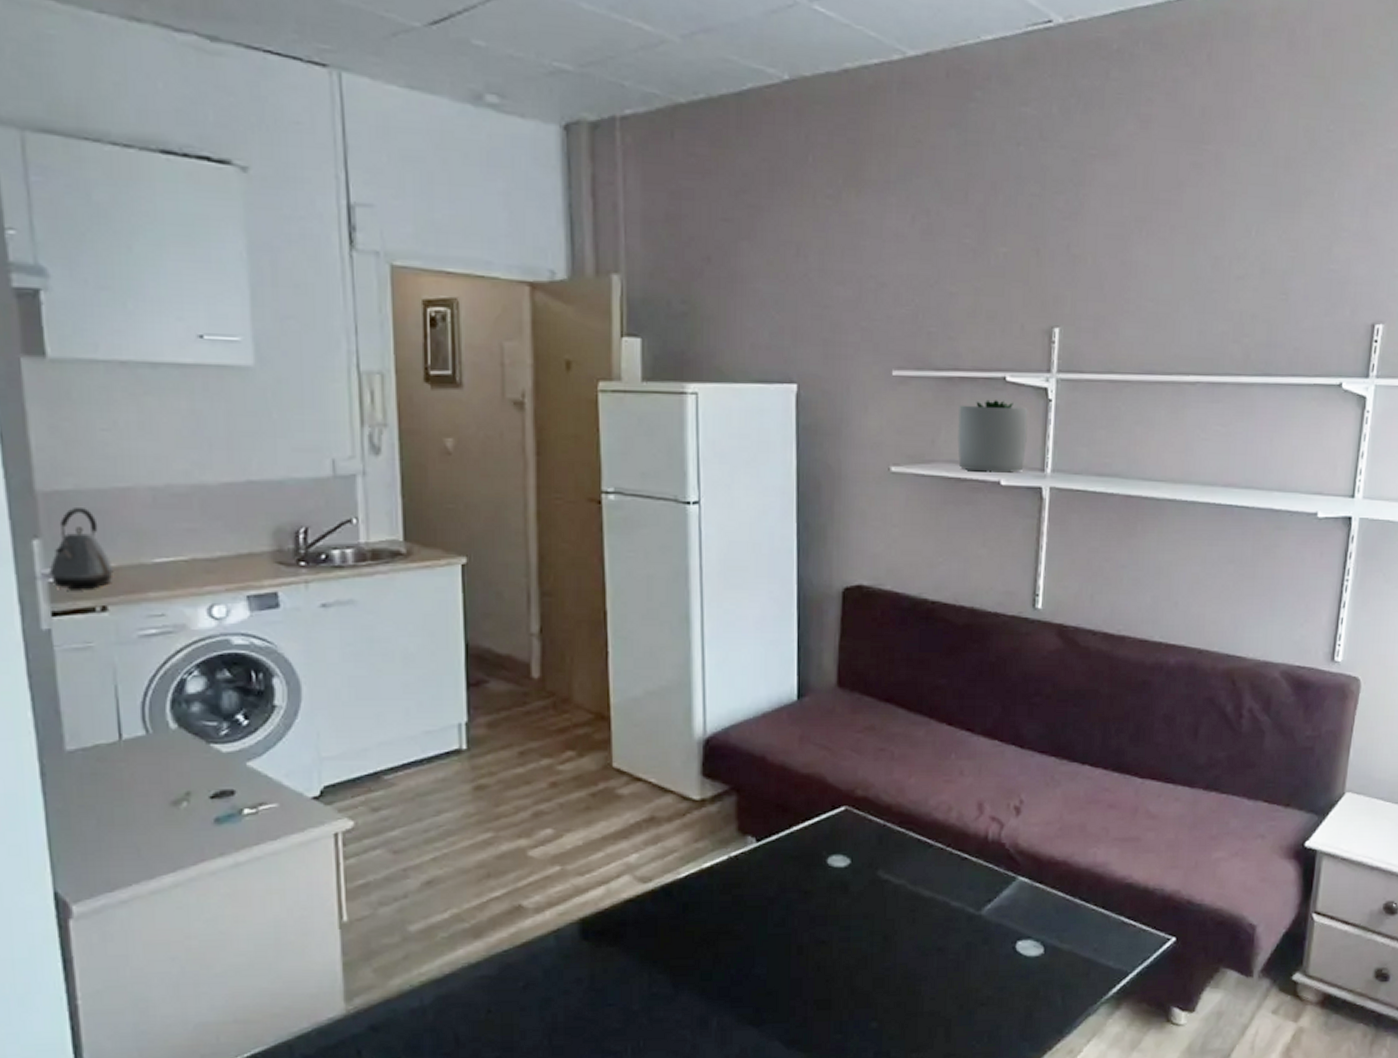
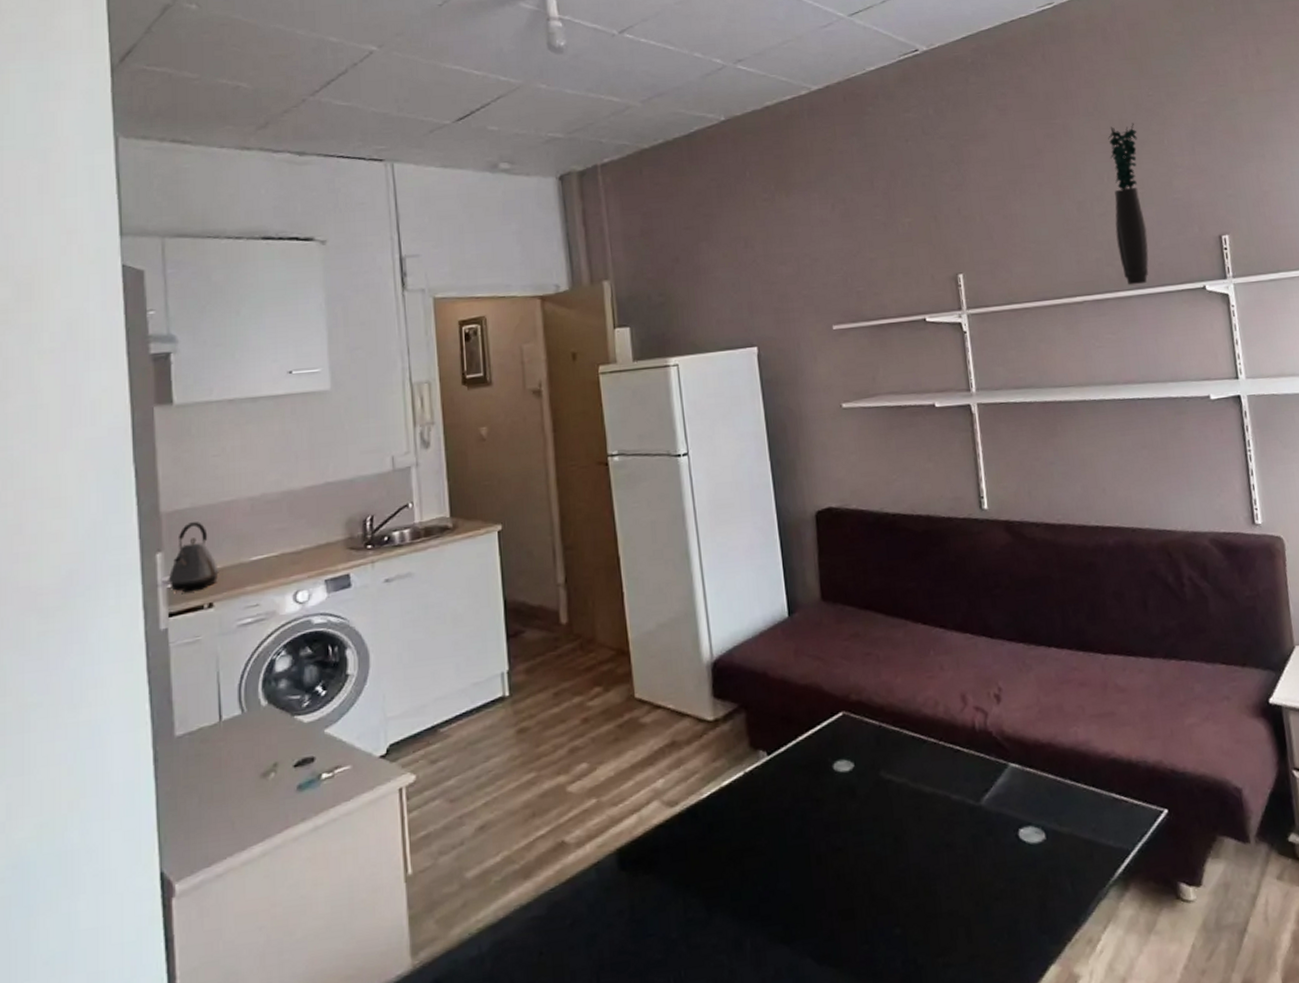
planter: present [957,399,1028,473] -> none [891,337,952,399]
vase: none [1249,164,1304,371] -> present [1108,123,1149,286]

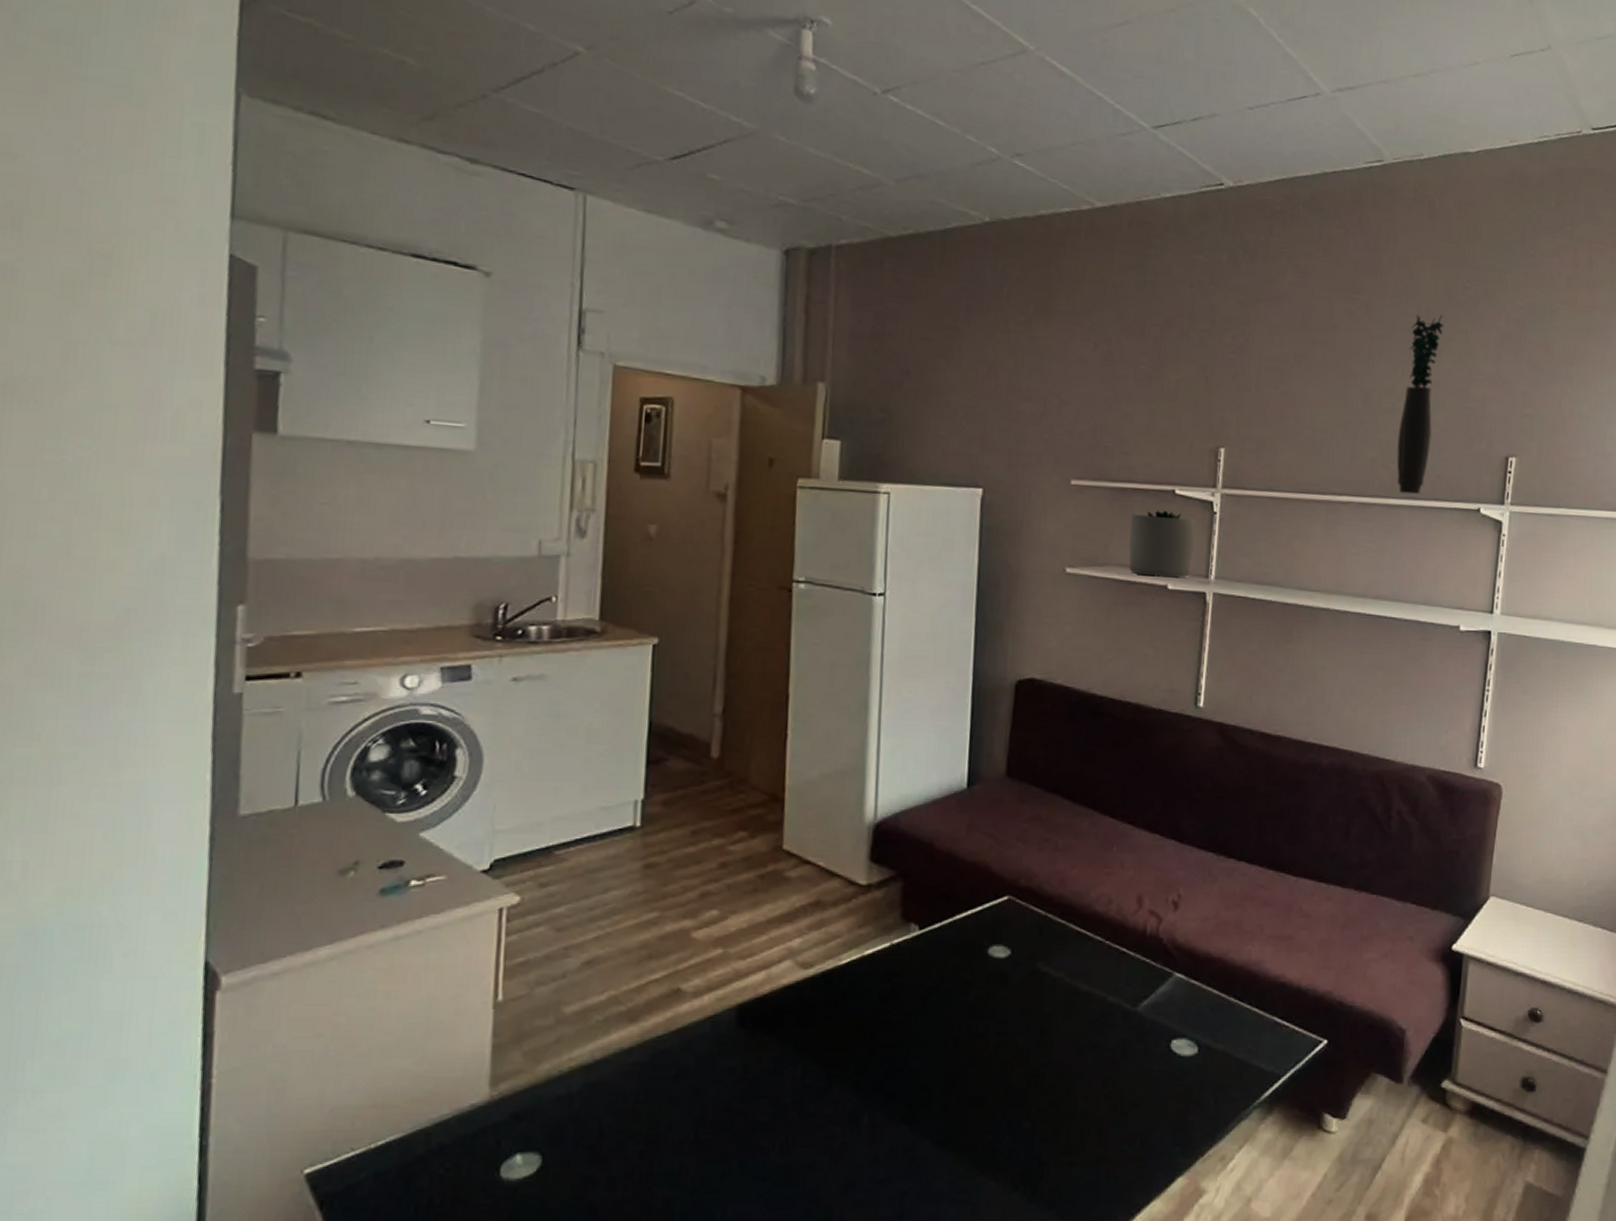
kettle: present [168,522,219,592] -> none [249,576,313,655]
planter: none [891,337,952,399] -> present [1129,510,1195,578]

